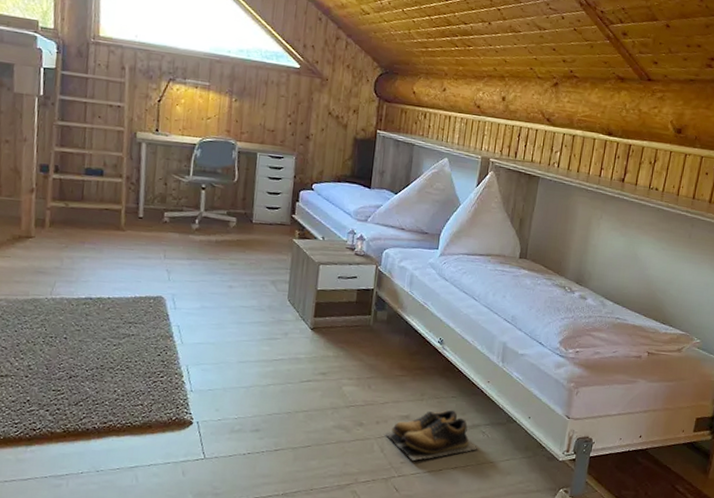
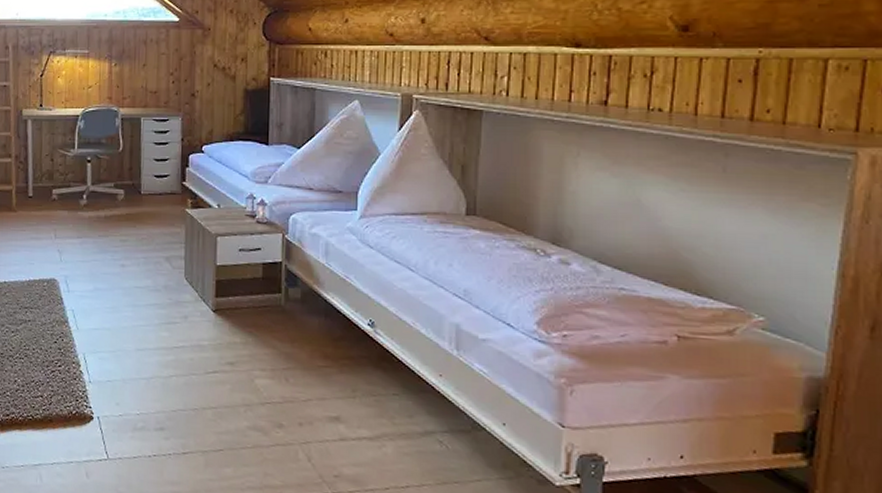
shoes: present [385,409,478,461] -> none [311,410,436,475]

